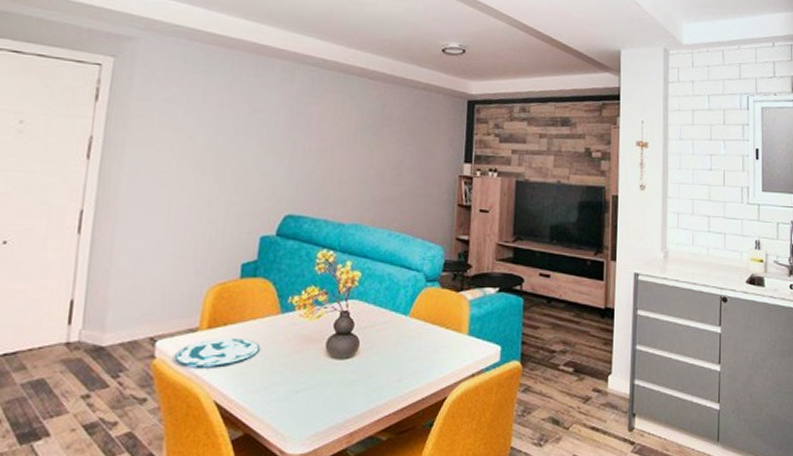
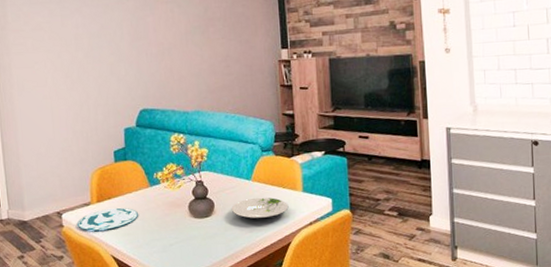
plate: none [379,338,450,365] -> present [231,197,289,219]

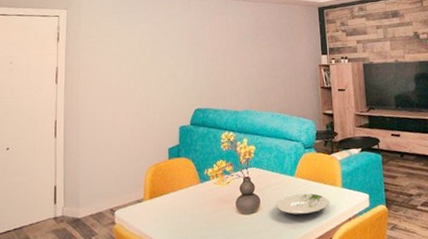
plate: present [77,207,138,231] -> none [129,204,188,228]

